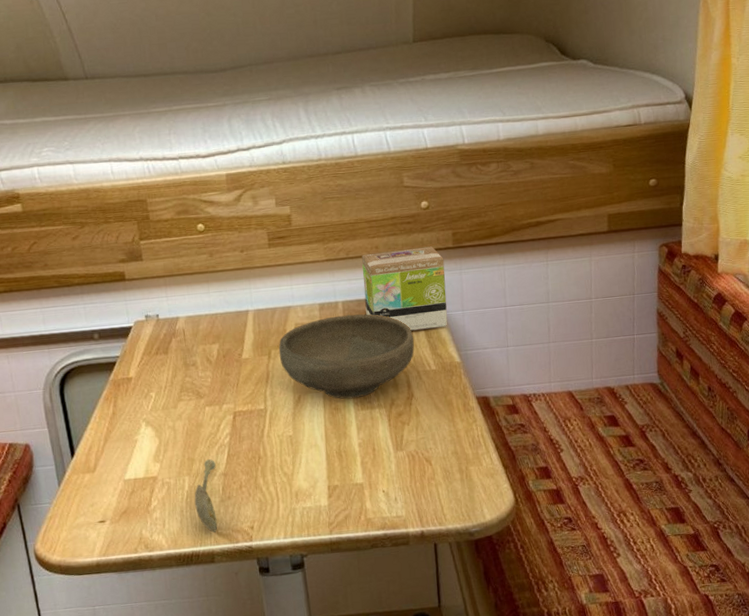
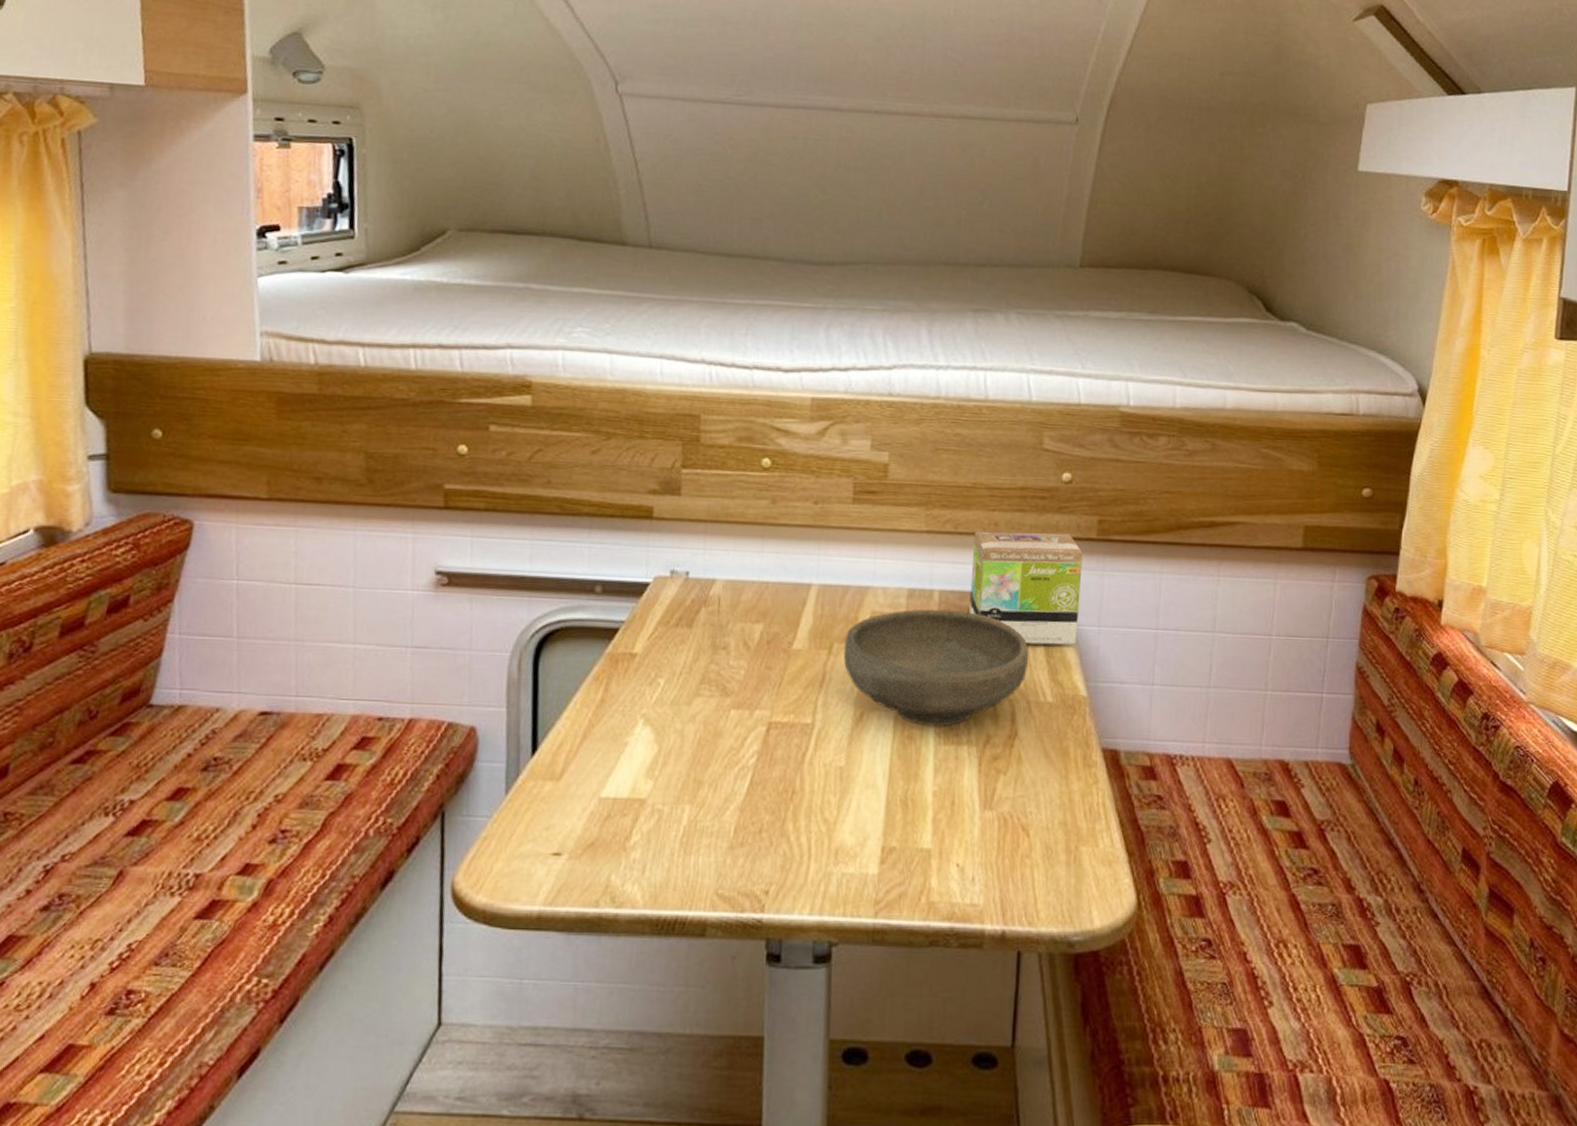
soupspoon: present [194,459,218,533] -> none [691,784,731,892]

